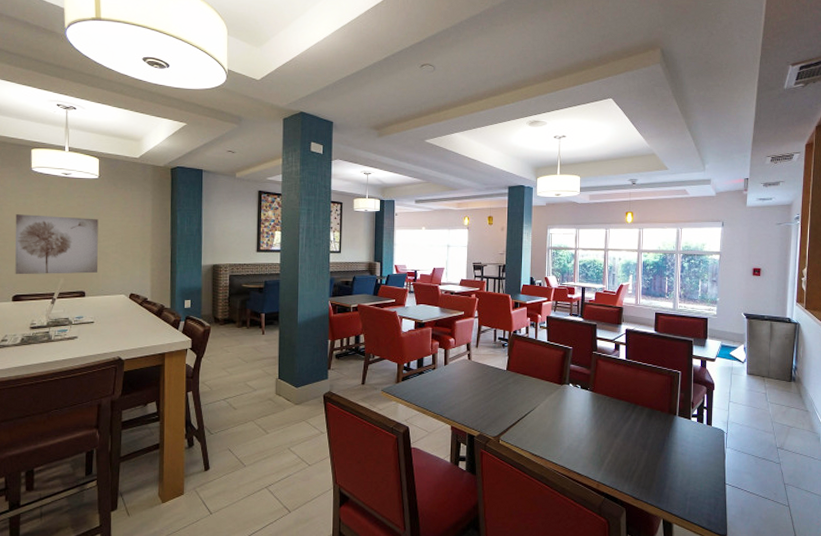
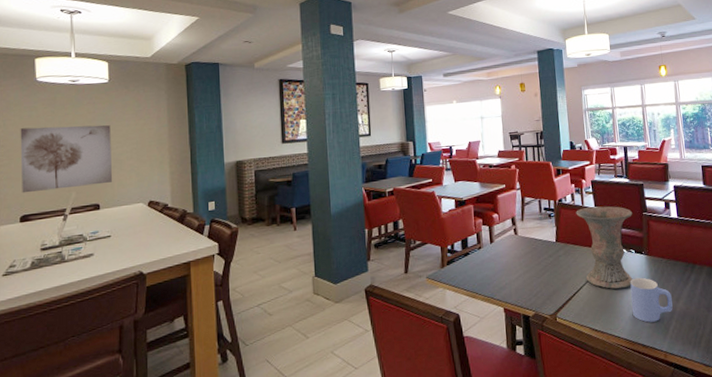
vase: none [529,341,583,420] -> present [576,206,633,289]
mug: none [571,411,612,454] -> present [630,277,673,323]

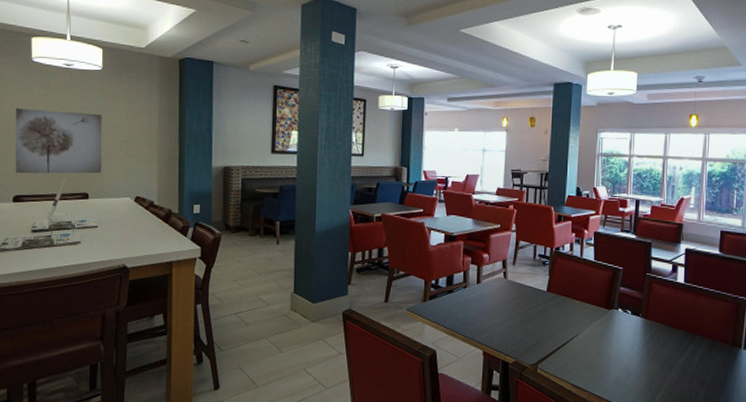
vase: present [576,206,633,289] -> none [573,260,635,349]
mug: present [630,277,673,323] -> none [618,340,665,388]

